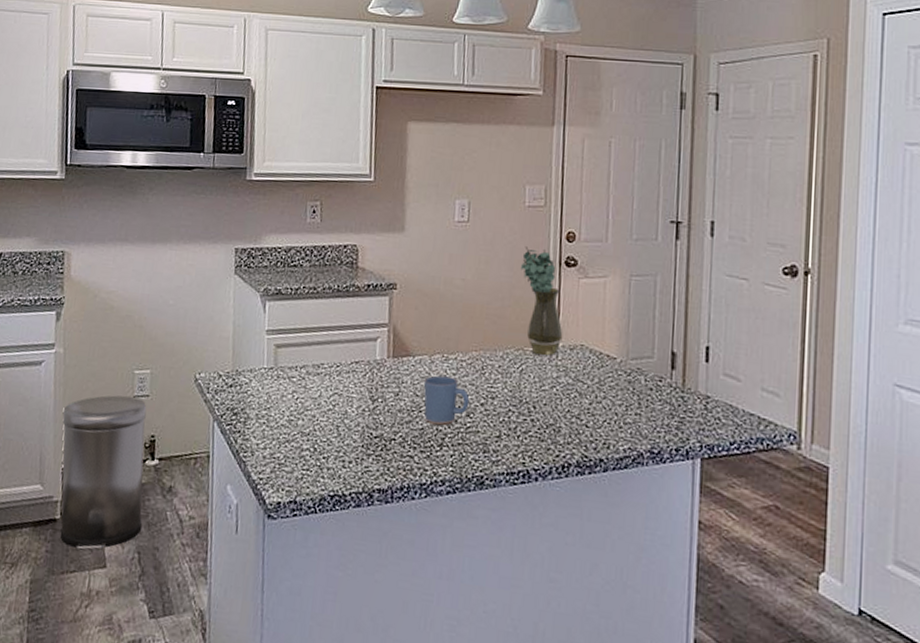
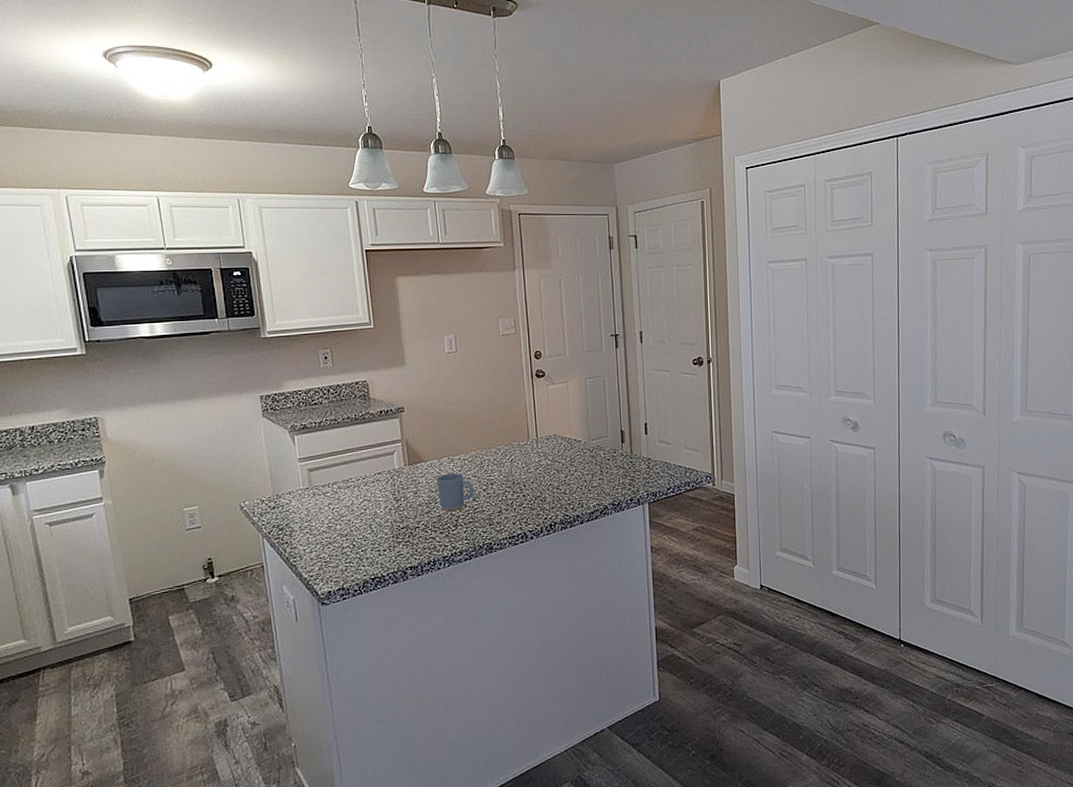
pedal bin: present [60,395,147,551] -> none [121,530,211,662]
vase: present [521,246,563,355] -> none [502,366,540,446]

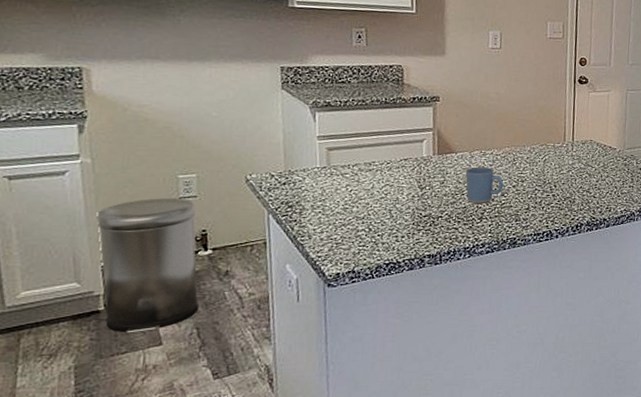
pedal bin: none [121,530,211,662] -> present [96,198,199,335]

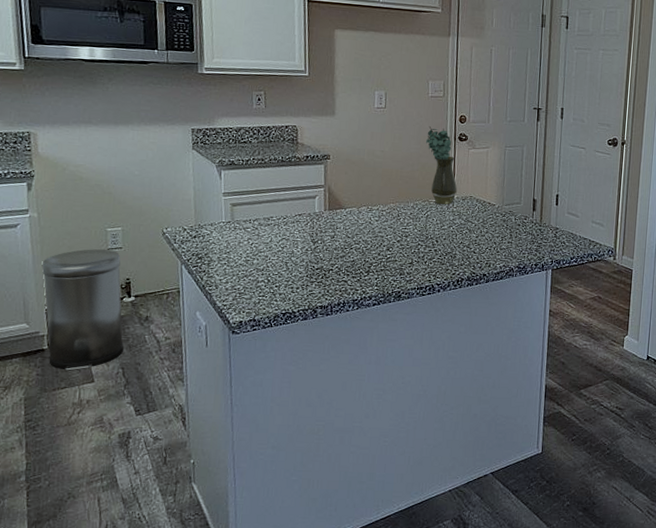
mug: present [465,166,504,203] -> none [353,222,389,257]
vase: none [544,68,577,148] -> present [426,126,458,204]

